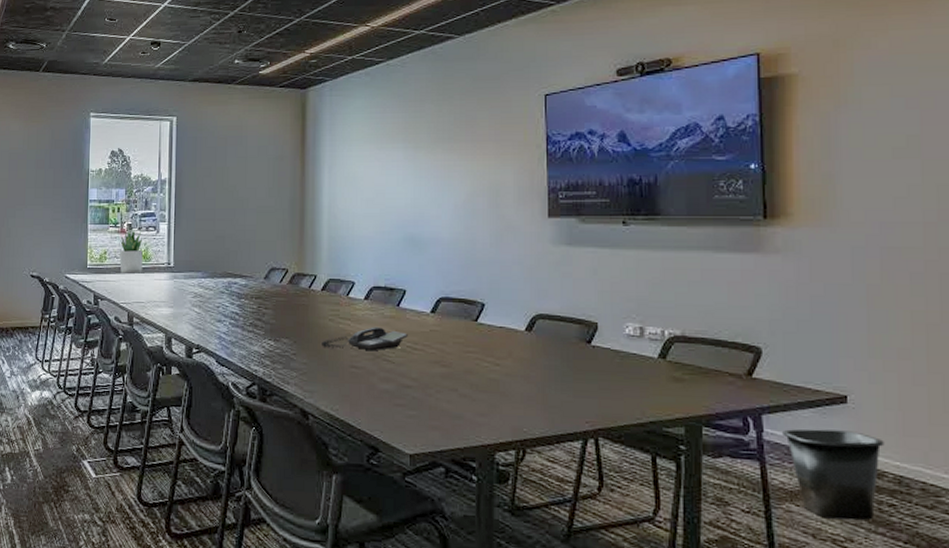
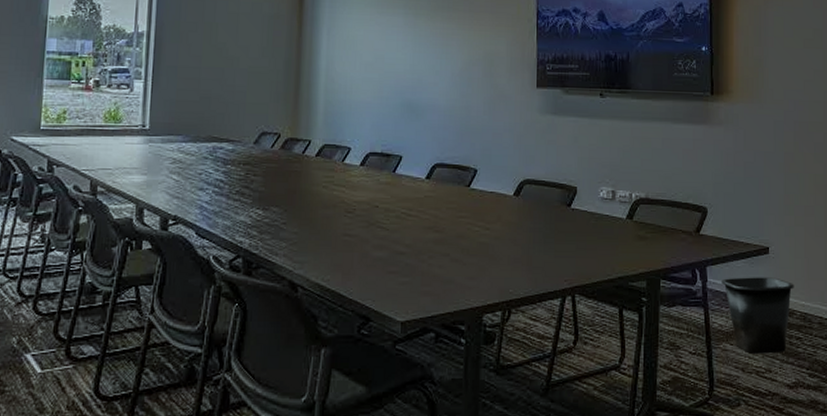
planter: present [119,230,143,273] -> none [82,87,112,137]
telephone: present [322,326,408,351] -> none [314,193,403,219]

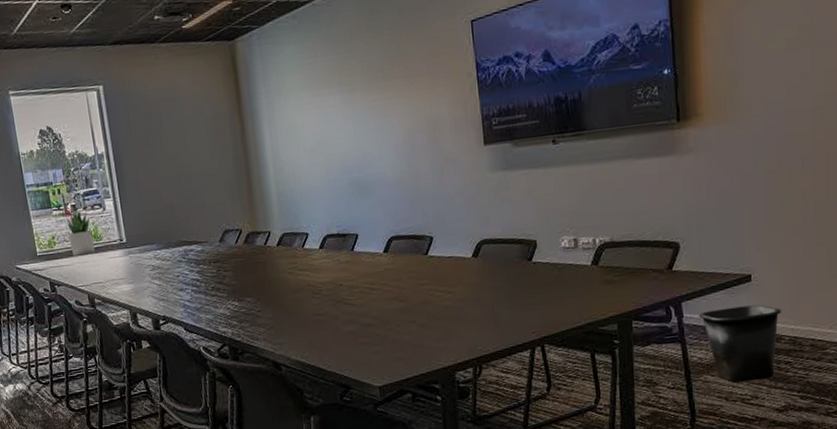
planter: none [82,87,112,137] -> present [65,209,95,256]

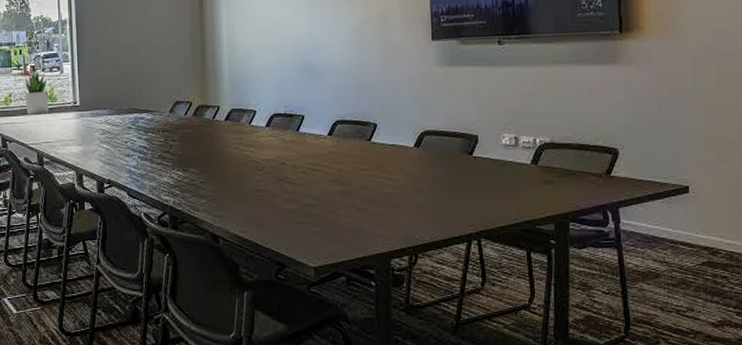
waste bin: present [699,304,782,383] -> none [636,216,719,293]

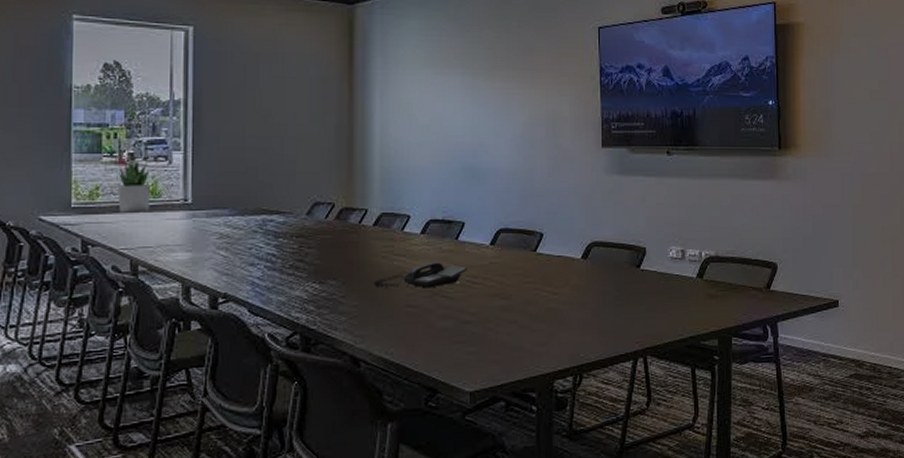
telephone: none [228,151,308,175] -> present [374,262,467,288]

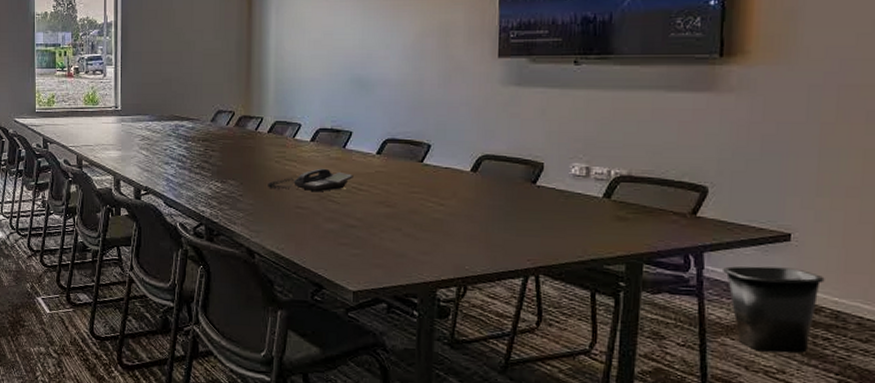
planter: present [118,160,150,213] -> none [67,74,90,117]
waste bin: none [793,330,864,406] -> present [723,266,825,353]

